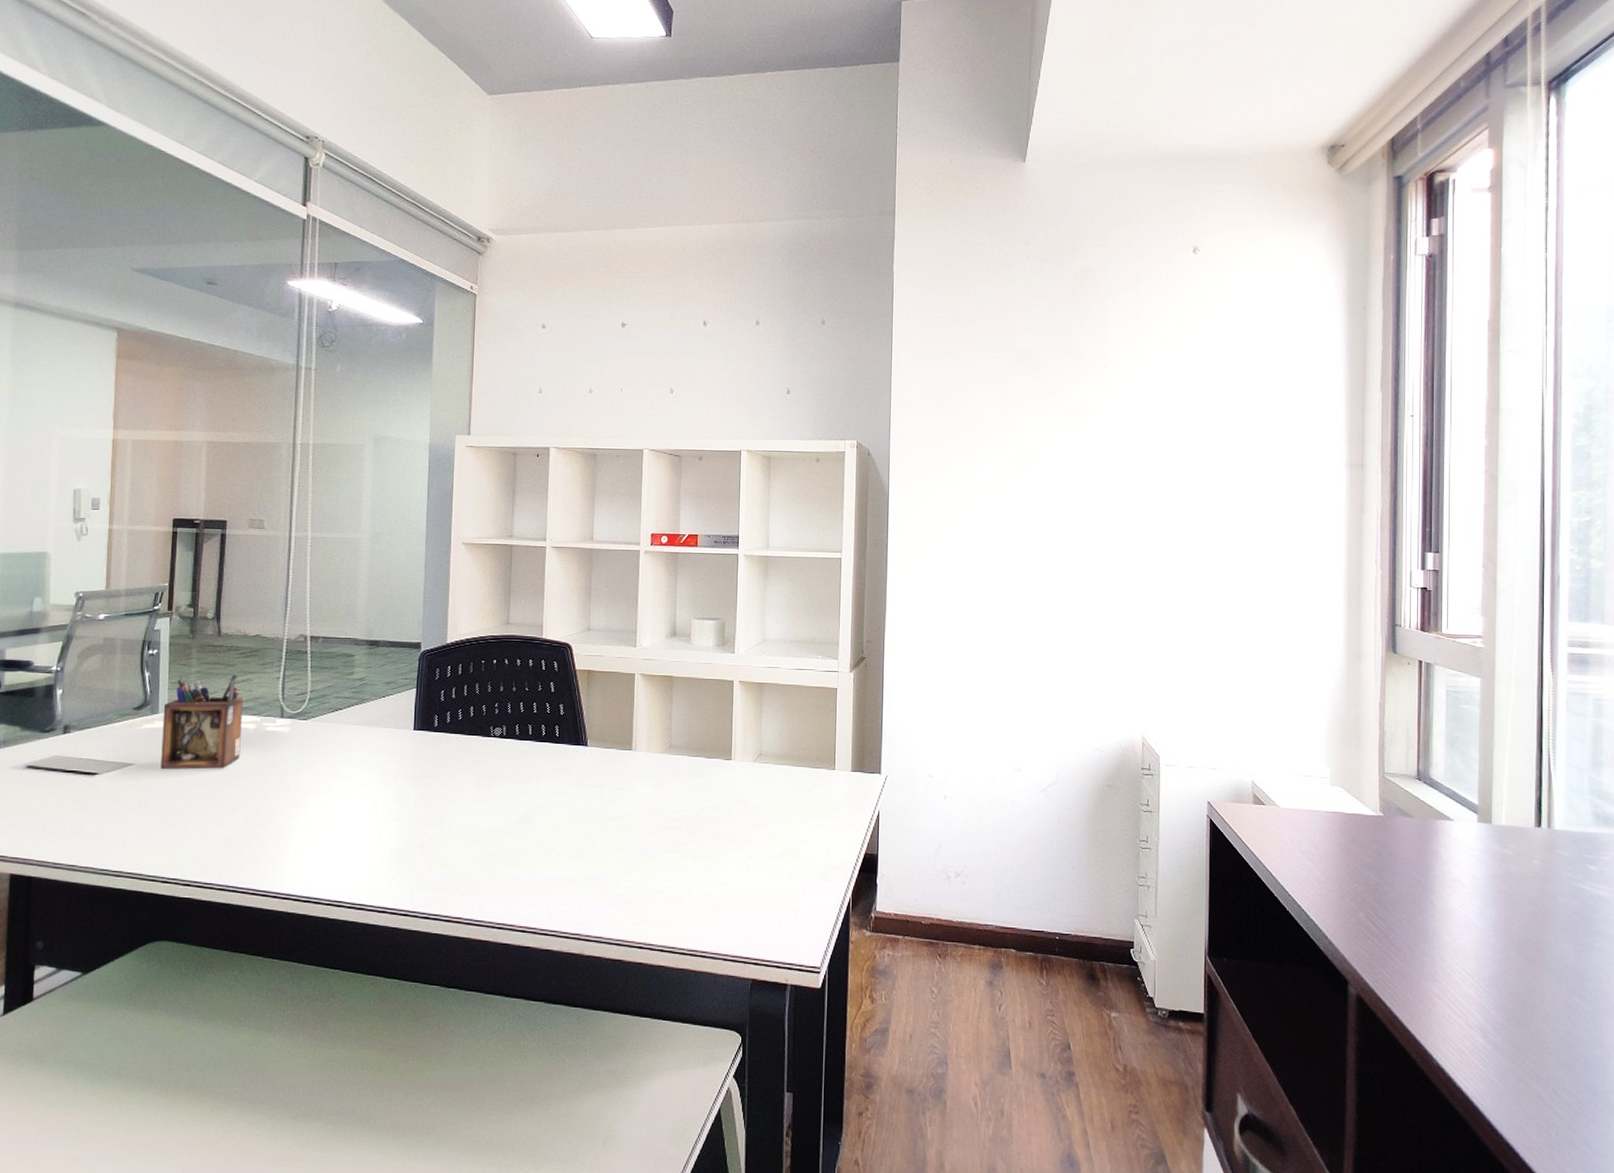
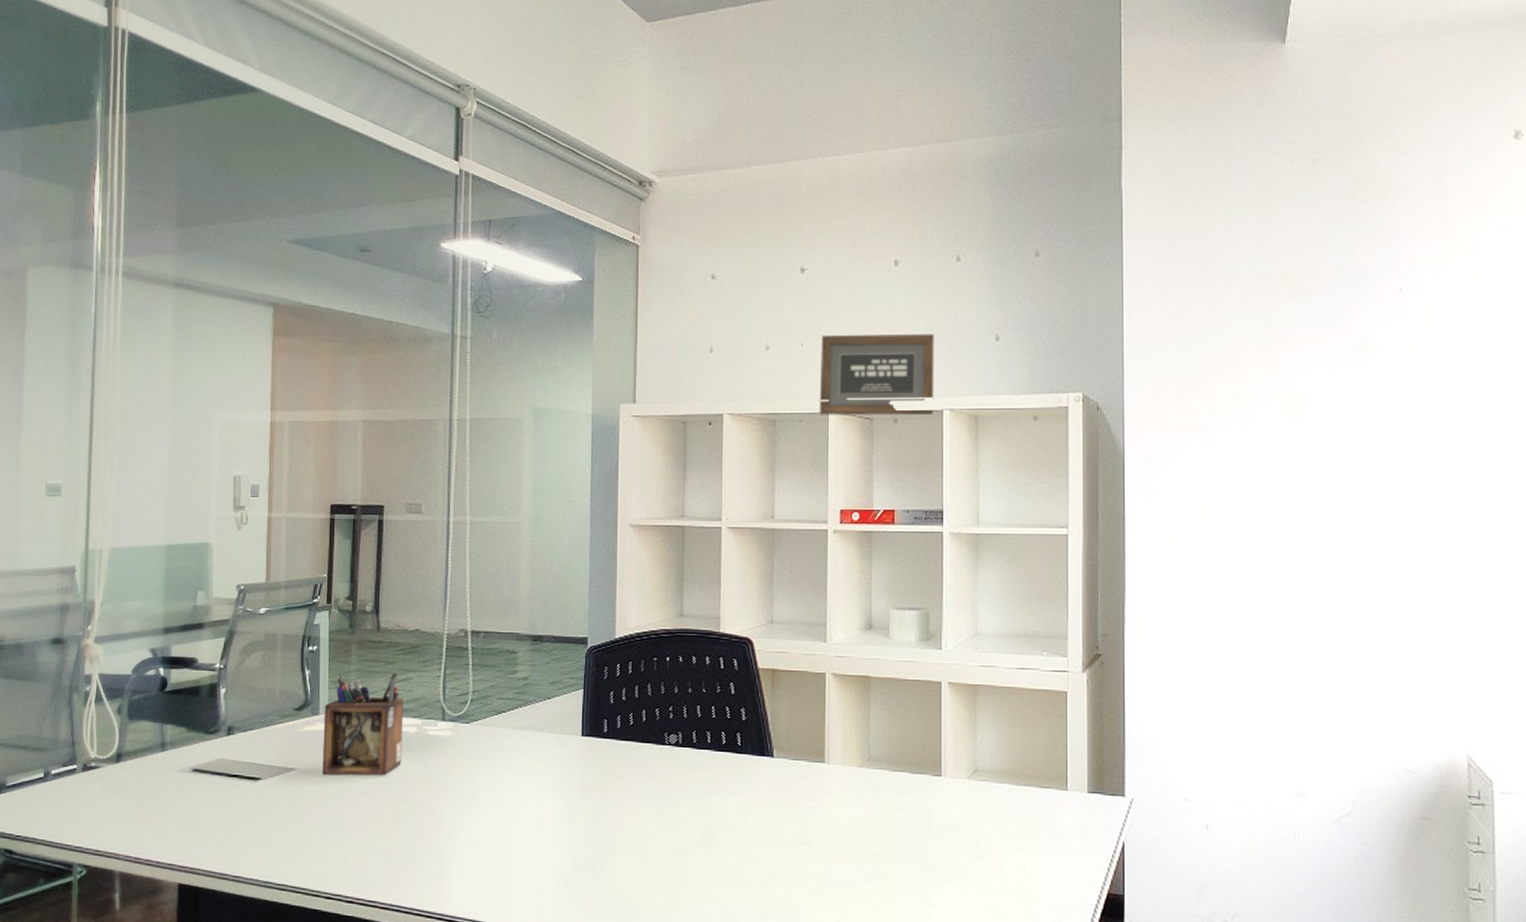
picture frame: none [635,382,736,454] -> present [819,334,935,415]

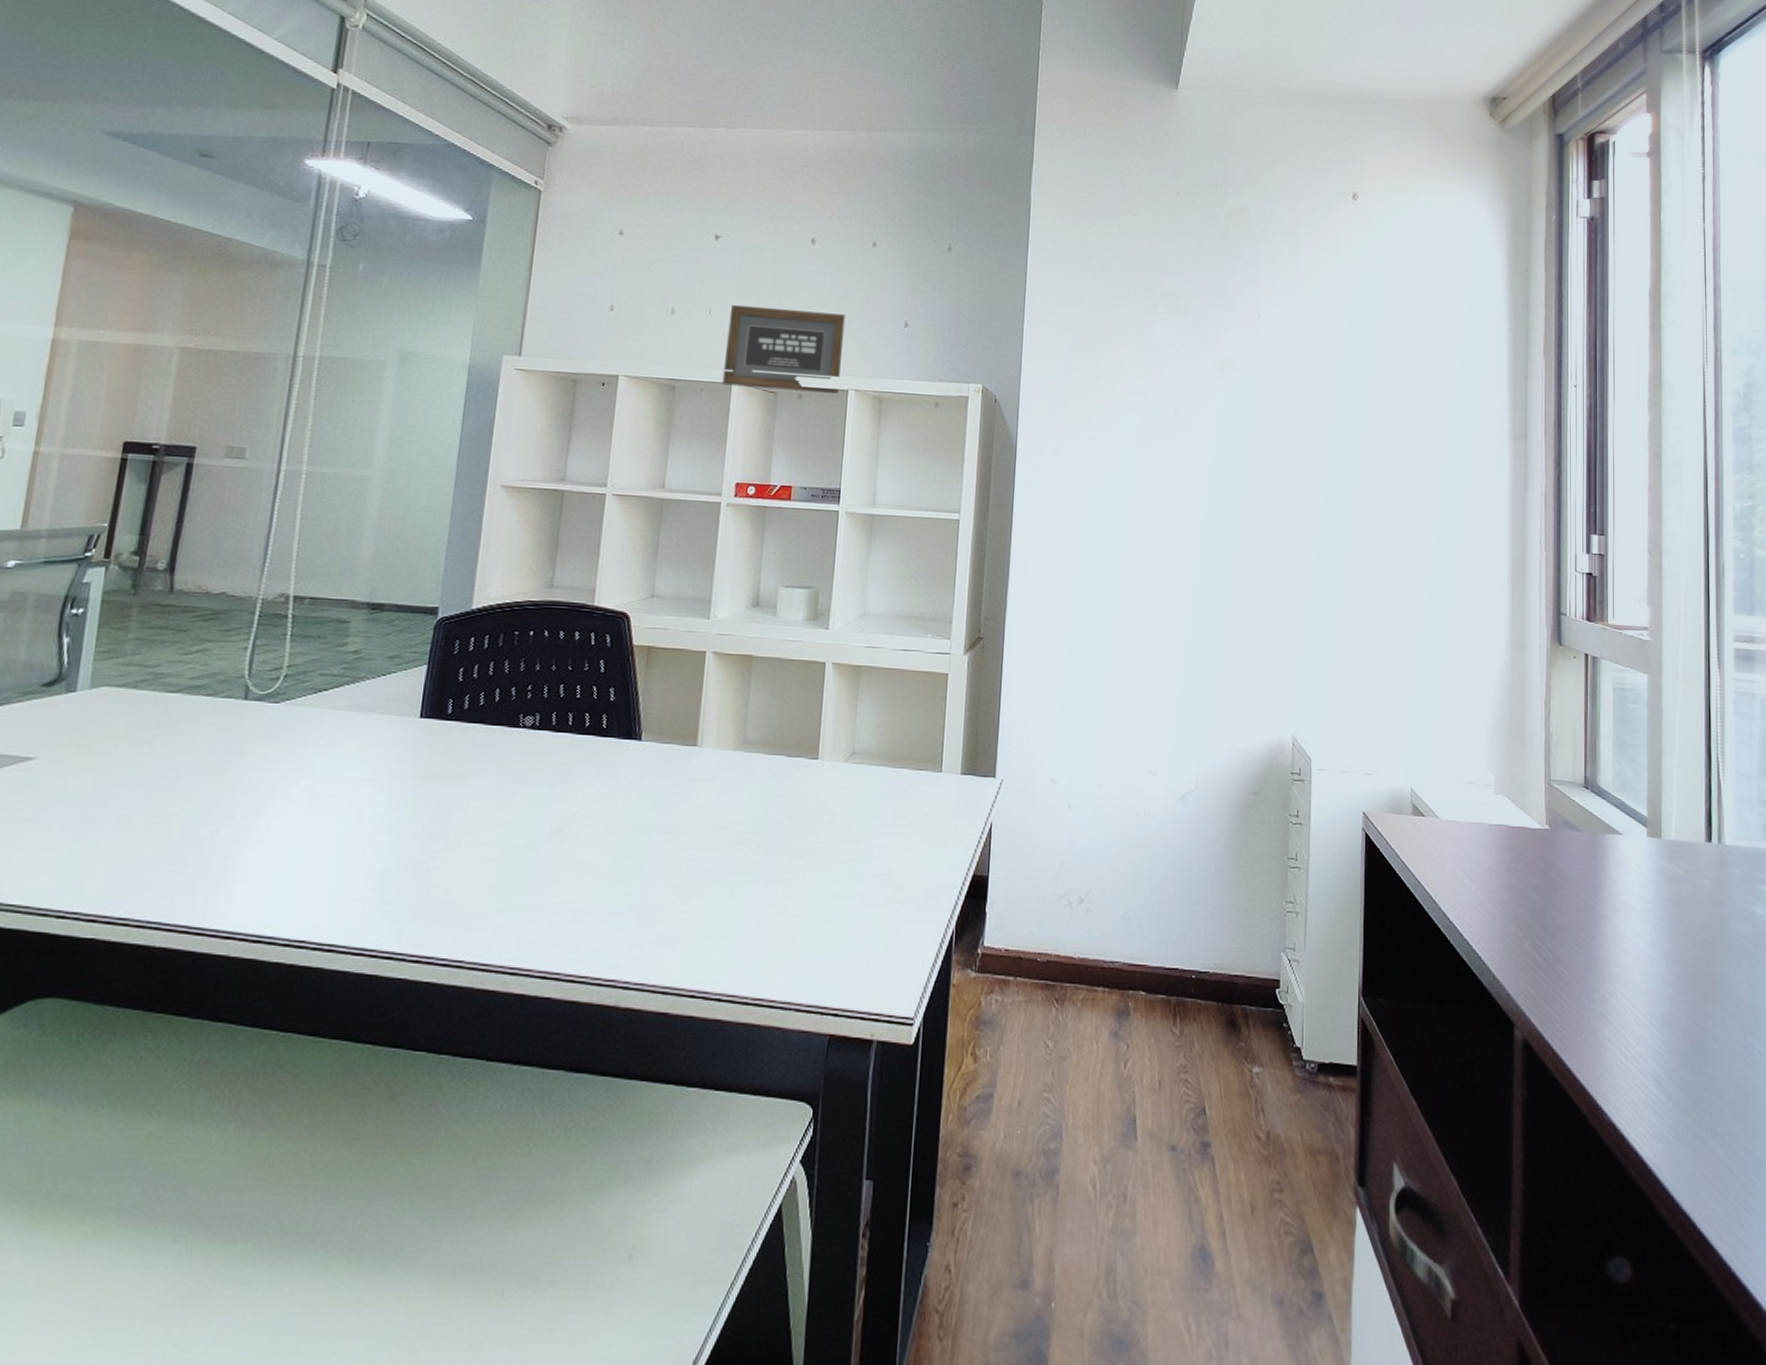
desk organizer: present [322,673,404,776] -> none [71,642,196,767]

